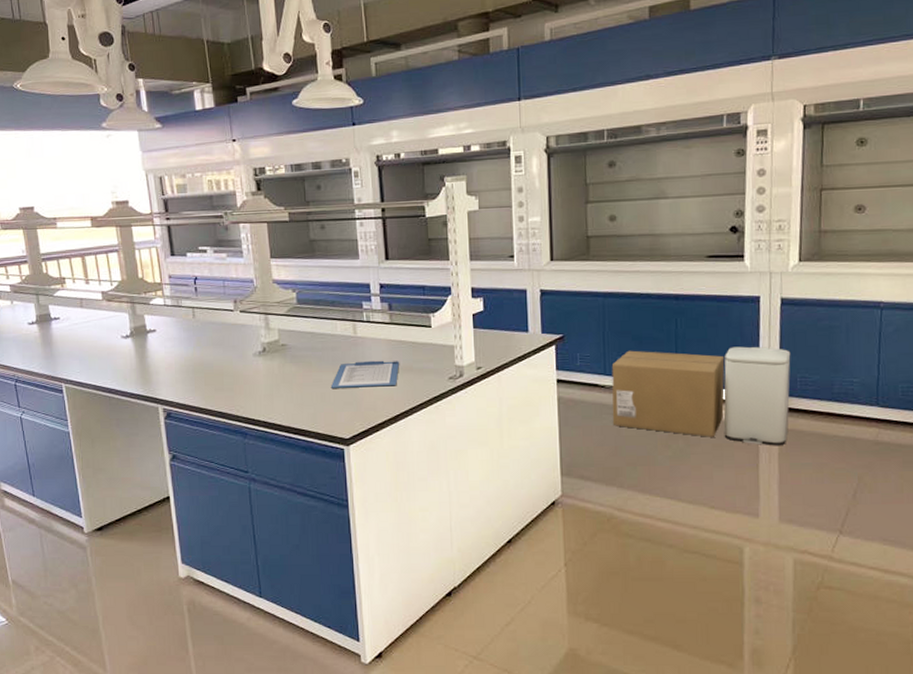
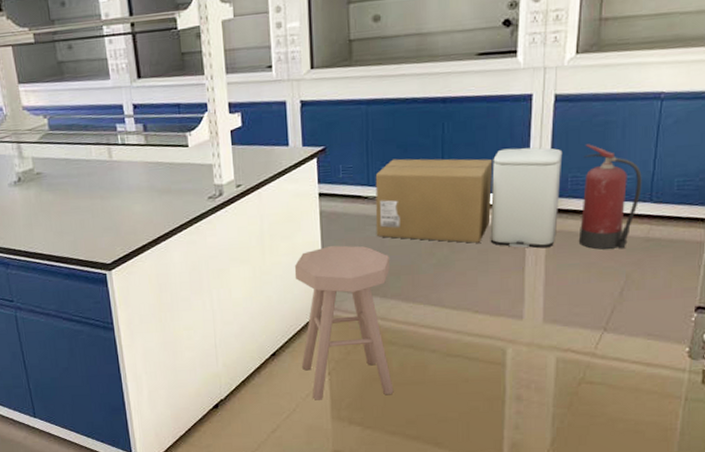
clipboard: present [330,360,399,388] -> none [89,183,157,215]
stool: none [531,431,631,593] -> present [294,245,394,400]
fire extinguisher: none [810,346,868,451] -> present [578,144,642,250]

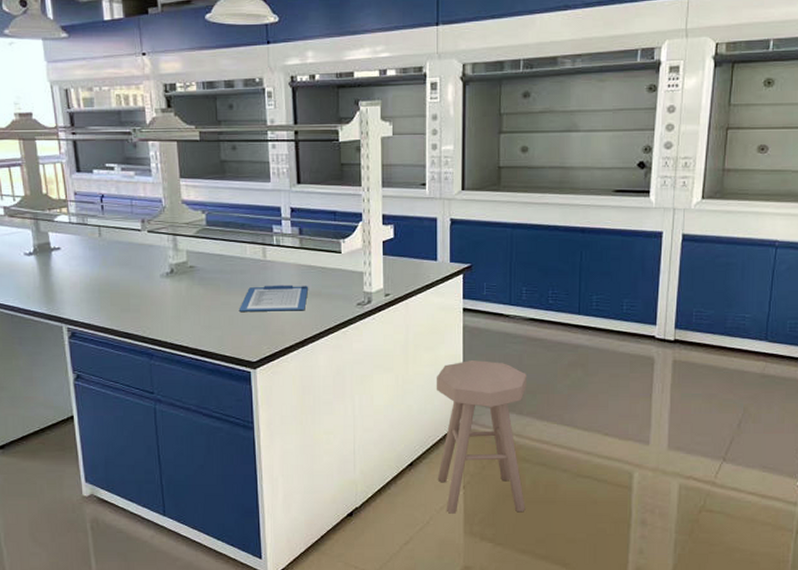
clipboard: none [89,183,157,215] -> present [238,284,308,311]
box: present [375,158,493,243] -> none [515,281,626,367]
pedal bin: present [490,147,563,249] -> none [621,280,688,377]
fire extinguisher: present [578,144,642,250] -> none [701,282,759,383]

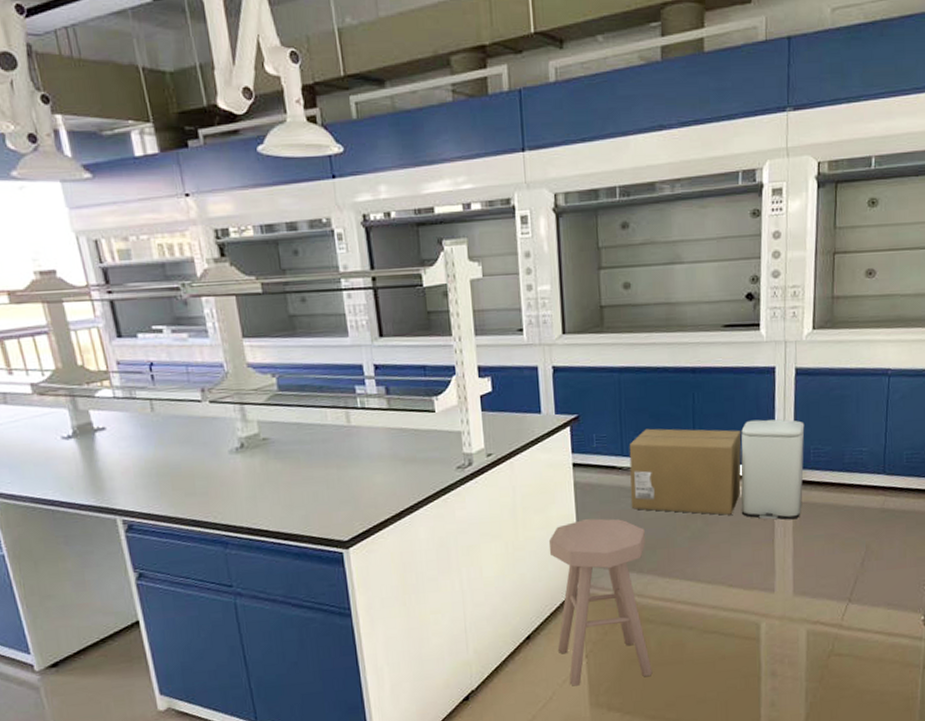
clipboard: present [238,284,308,311] -> none [323,451,401,486]
box: none [515,281,626,367] -> present [629,428,742,515]
pedal bin: none [621,280,688,377] -> present [740,419,805,520]

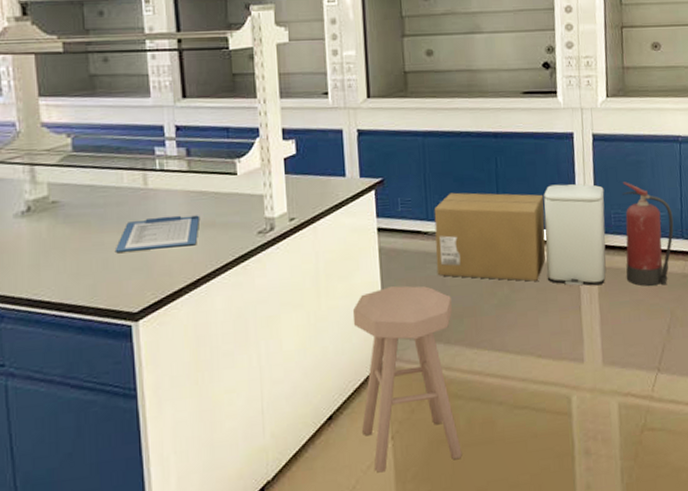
clipboard: none [323,451,401,486] -> present [114,215,199,252]
fire extinguisher: none [822,417,876,521] -> present [622,182,674,286]

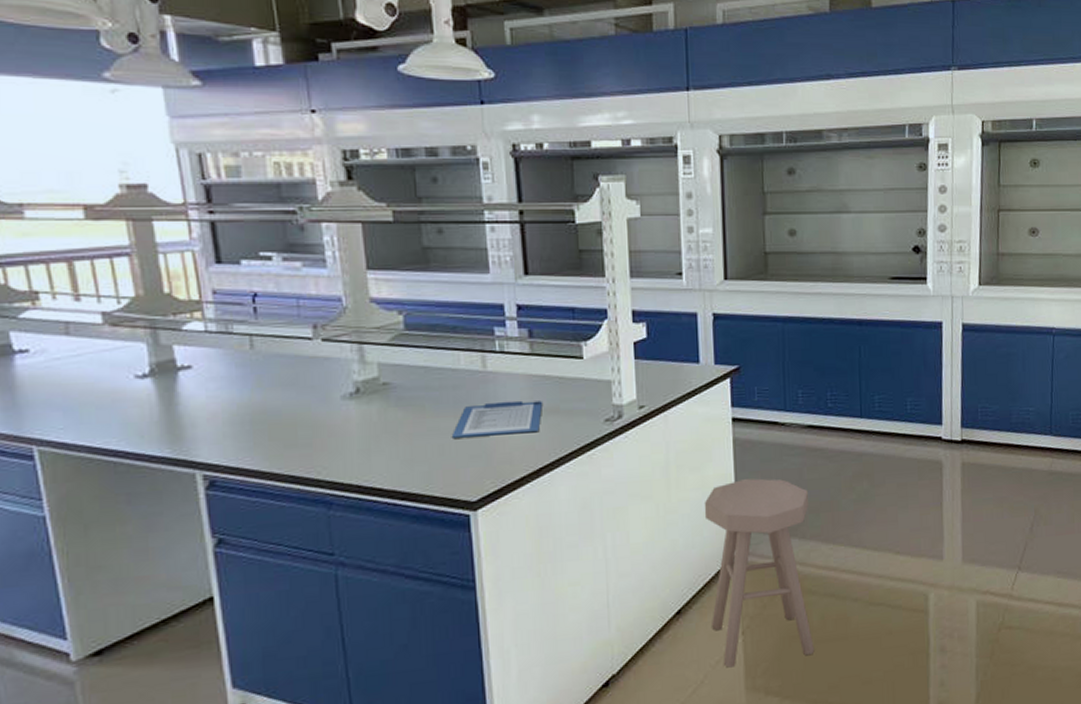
box: present [434,192,546,282] -> none [792,382,909,476]
pedal bin: present [544,184,607,286] -> none [908,376,972,482]
fire extinguisher: present [622,182,674,286] -> none [990,375,1043,483]

